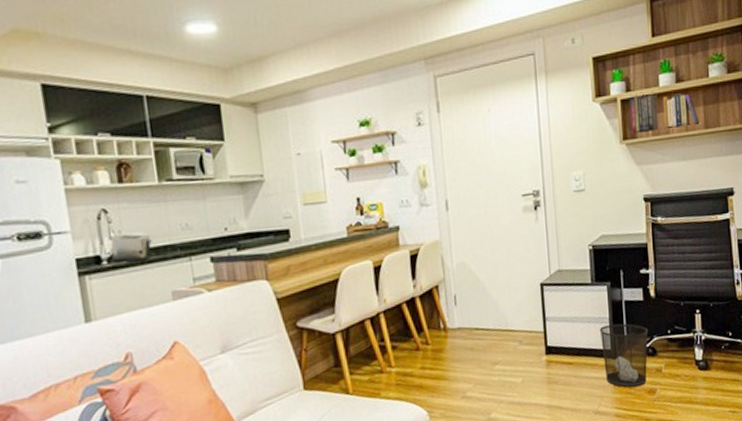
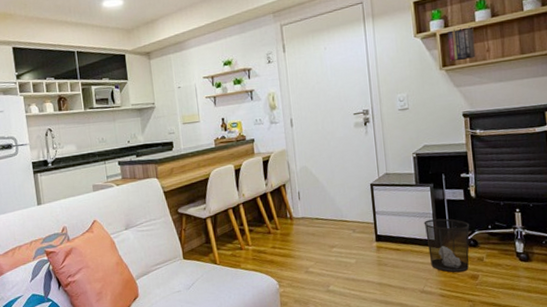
toaster: present [110,234,152,262] -> none [53,145,80,165]
books: present [662,93,700,130] -> none [479,26,515,57]

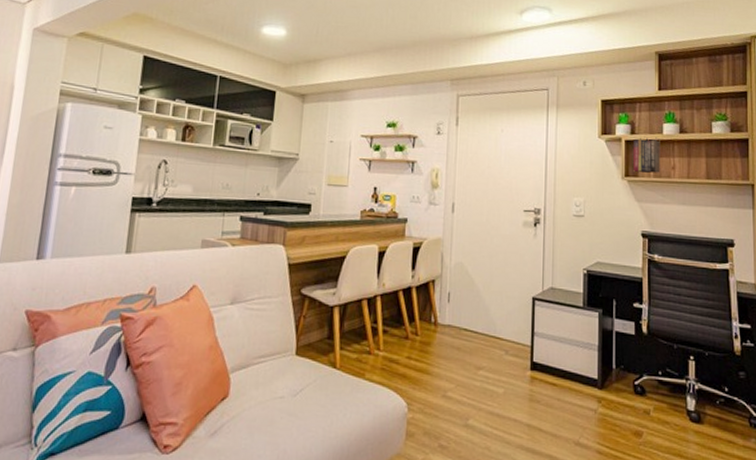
waste bin: present [423,218,470,273] -> none [587,353,638,426]

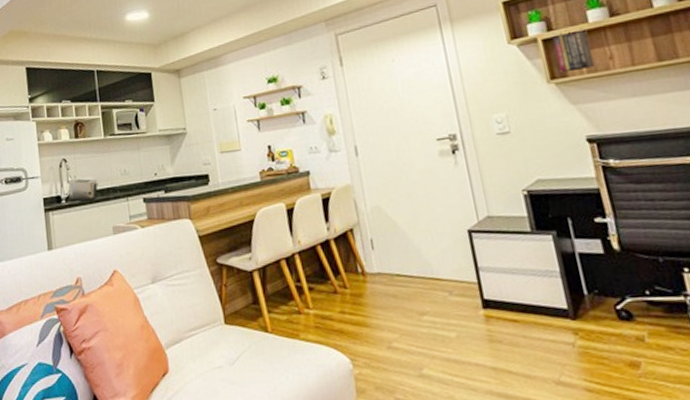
toaster: none [161,183,196,209] -> present [68,178,98,202]

